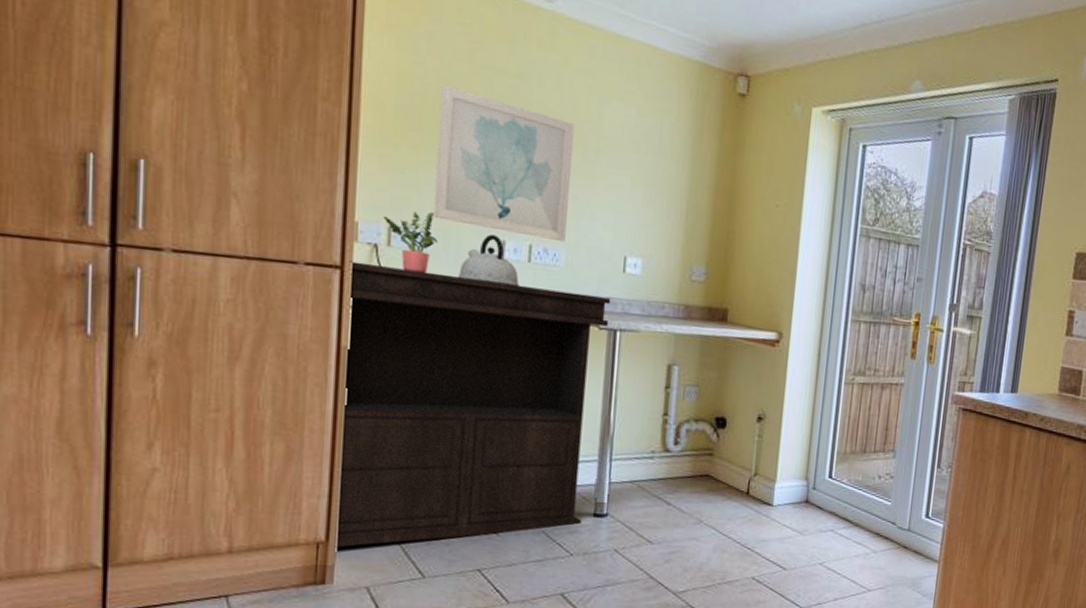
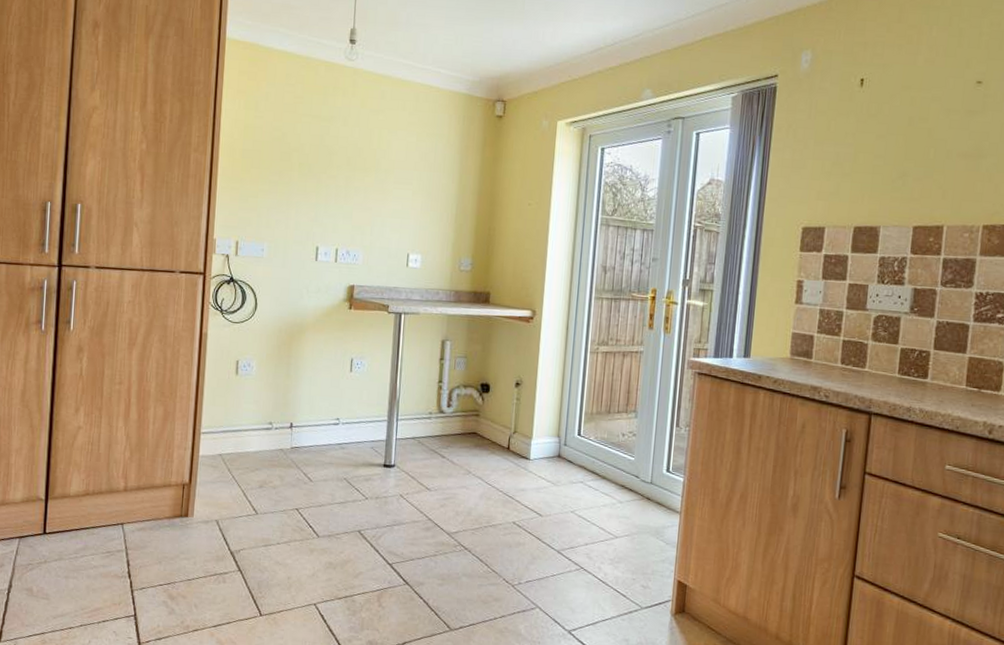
console table: present [334,261,611,548] -> none [195,268,397,489]
potted plant: present [383,211,437,273] -> none [233,228,270,275]
wall art: present [433,85,575,243] -> none [268,131,370,245]
kettle: present [458,234,519,286] -> none [285,242,329,281]

